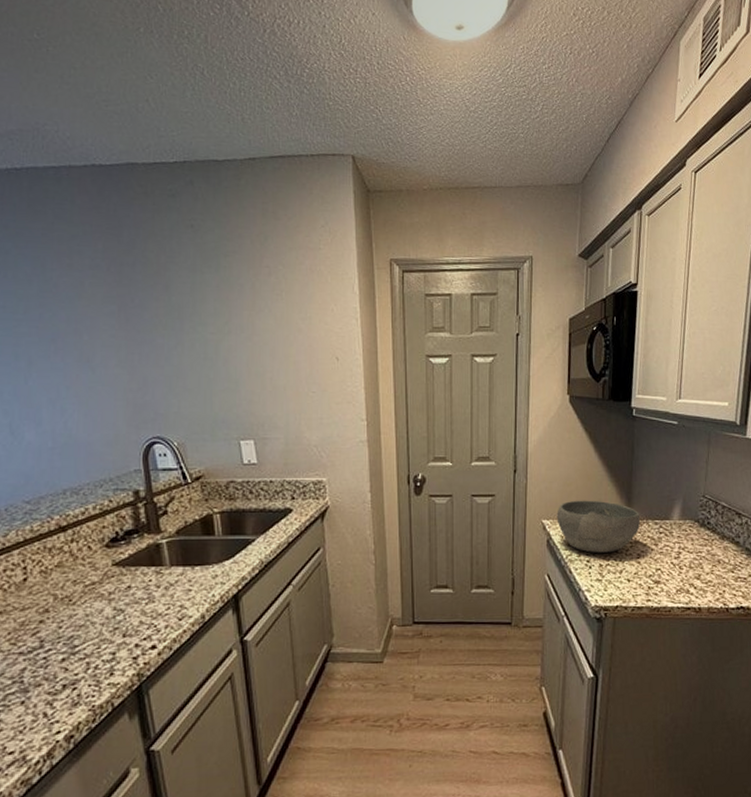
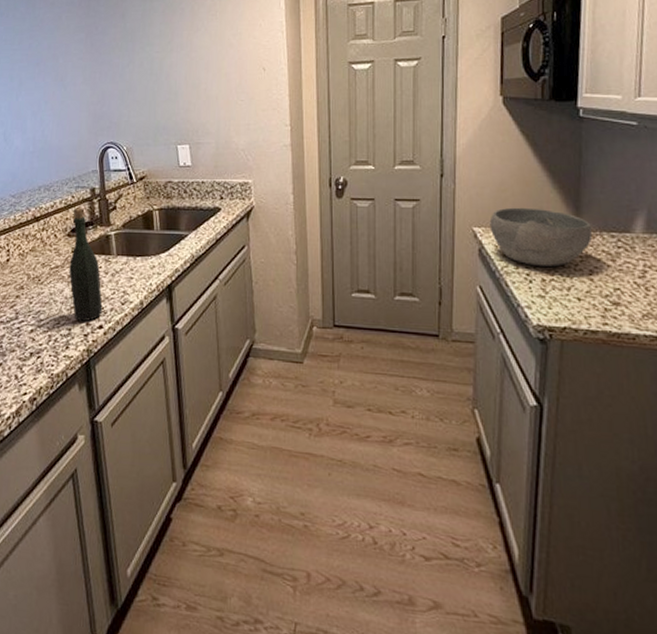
bottle: none [110,513,155,644] -> present [69,208,103,322]

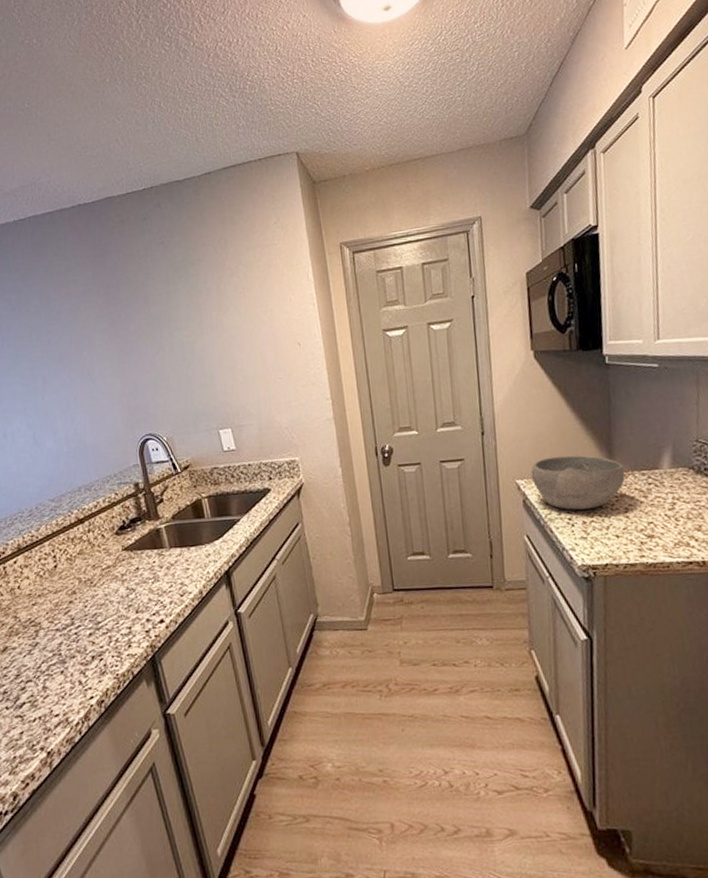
bottle: present [69,208,103,322] -> none [118,504,162,619]

